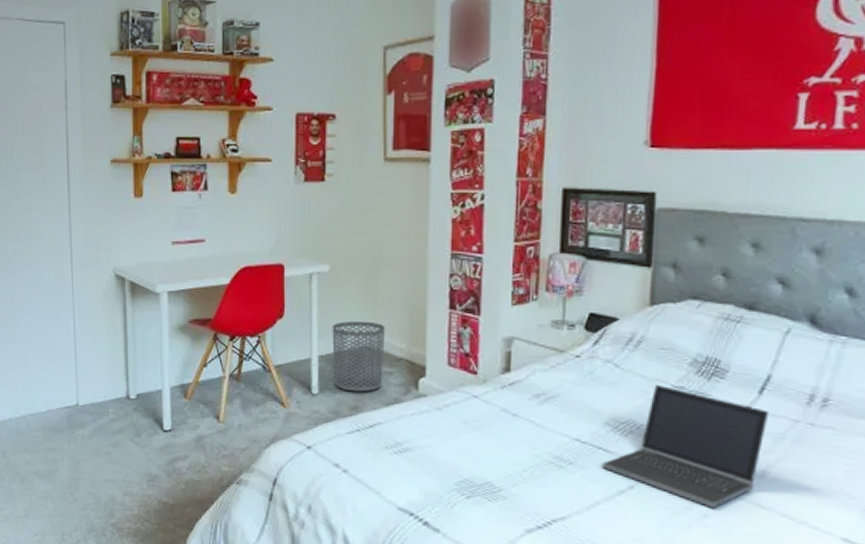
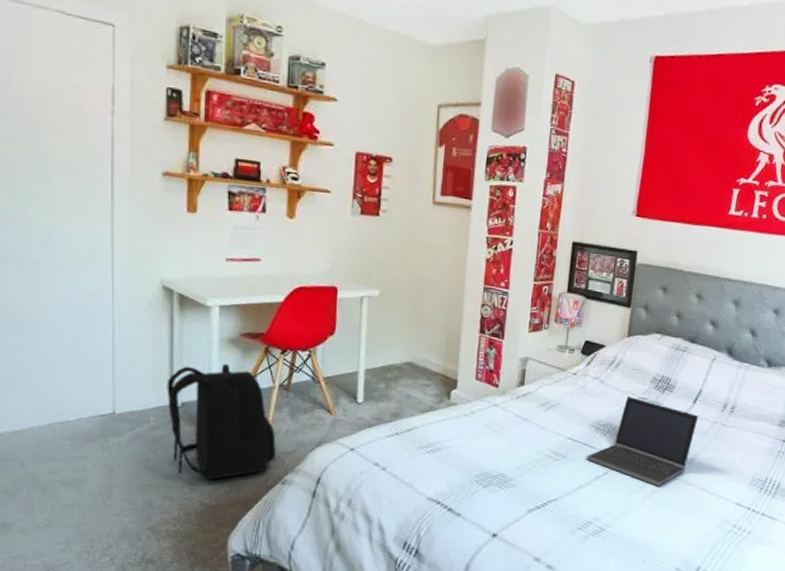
backpack: none [123,352,229,476] -> present [167,363,276,479]
waste bin: present [332,320,386,392] -> none [377,340,426,402]

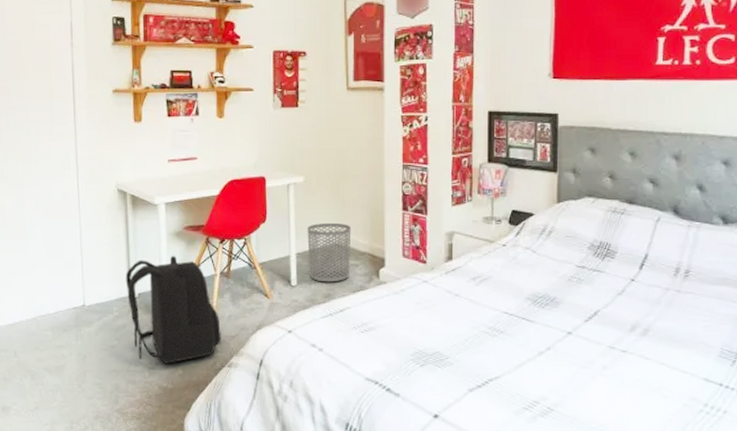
waste bin: none [377,340,426,402] -> present [307,222,351,283]
laptop computer: present [586,396,699,486] -> none [526,265,648,361]

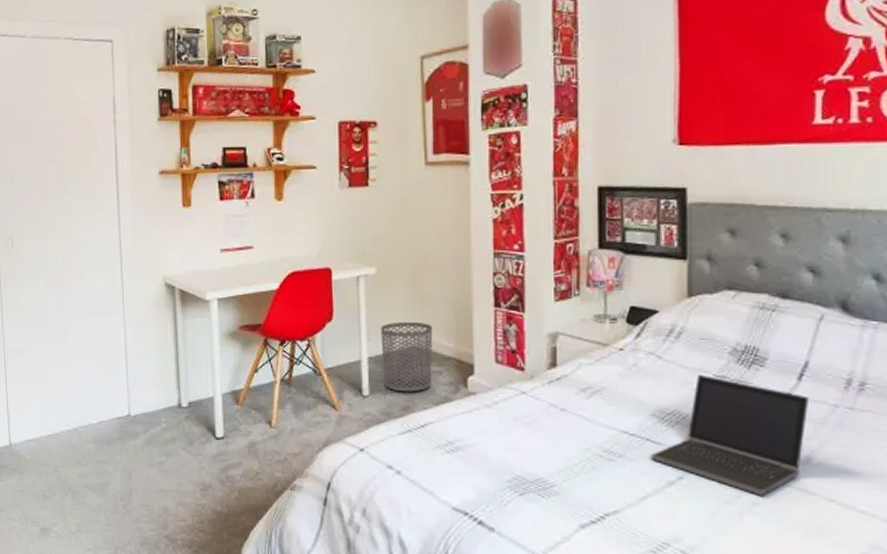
backpack: present [125,255,221,364] -> none [174,358,282,484]
laptop computer: none [526,265,648,361] -> present [651,374,810,496]

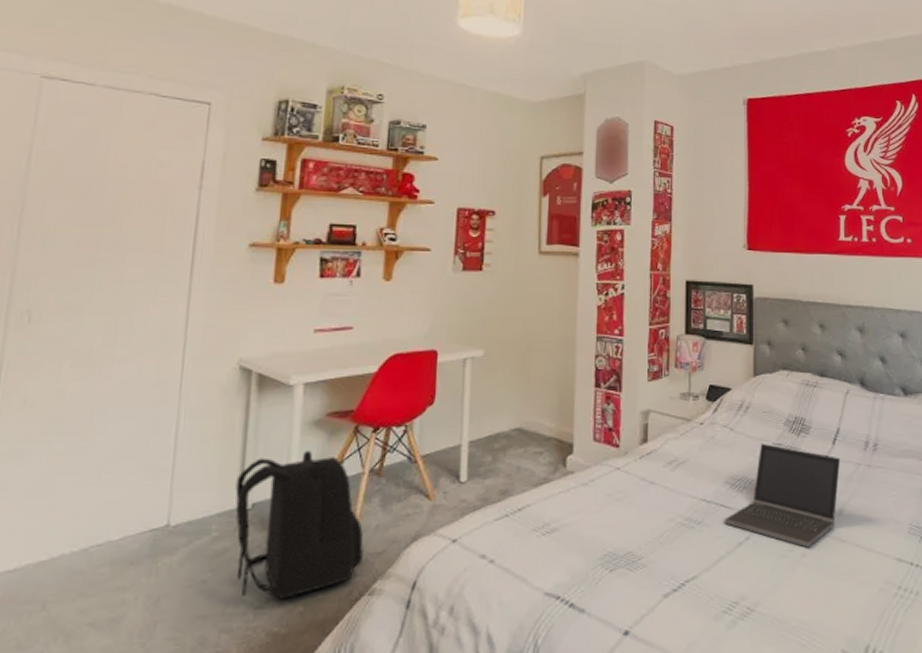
backpack: none [174,358,282,484] -> present [235,450,364,599]
waste bin: present [380,321,433,393] -> none [483,403,536,476]

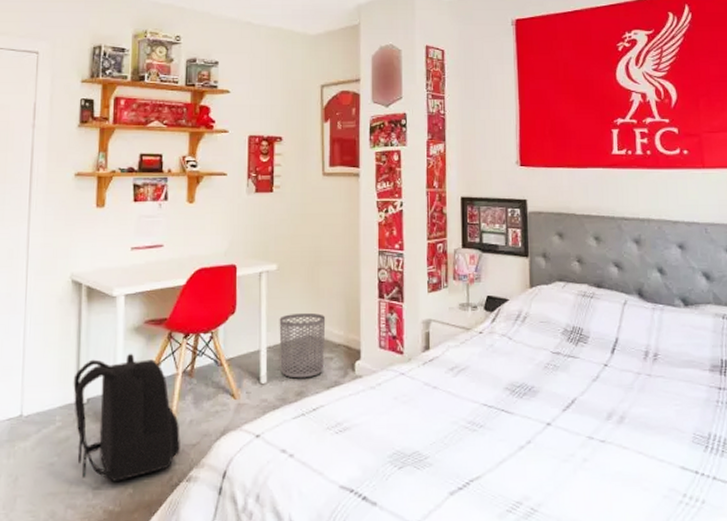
waste bin: none [483,403,536,476] -> present [279,312,326,379]
laptop computer: present [724,443,841,548] -> none [505,351,620,453]

